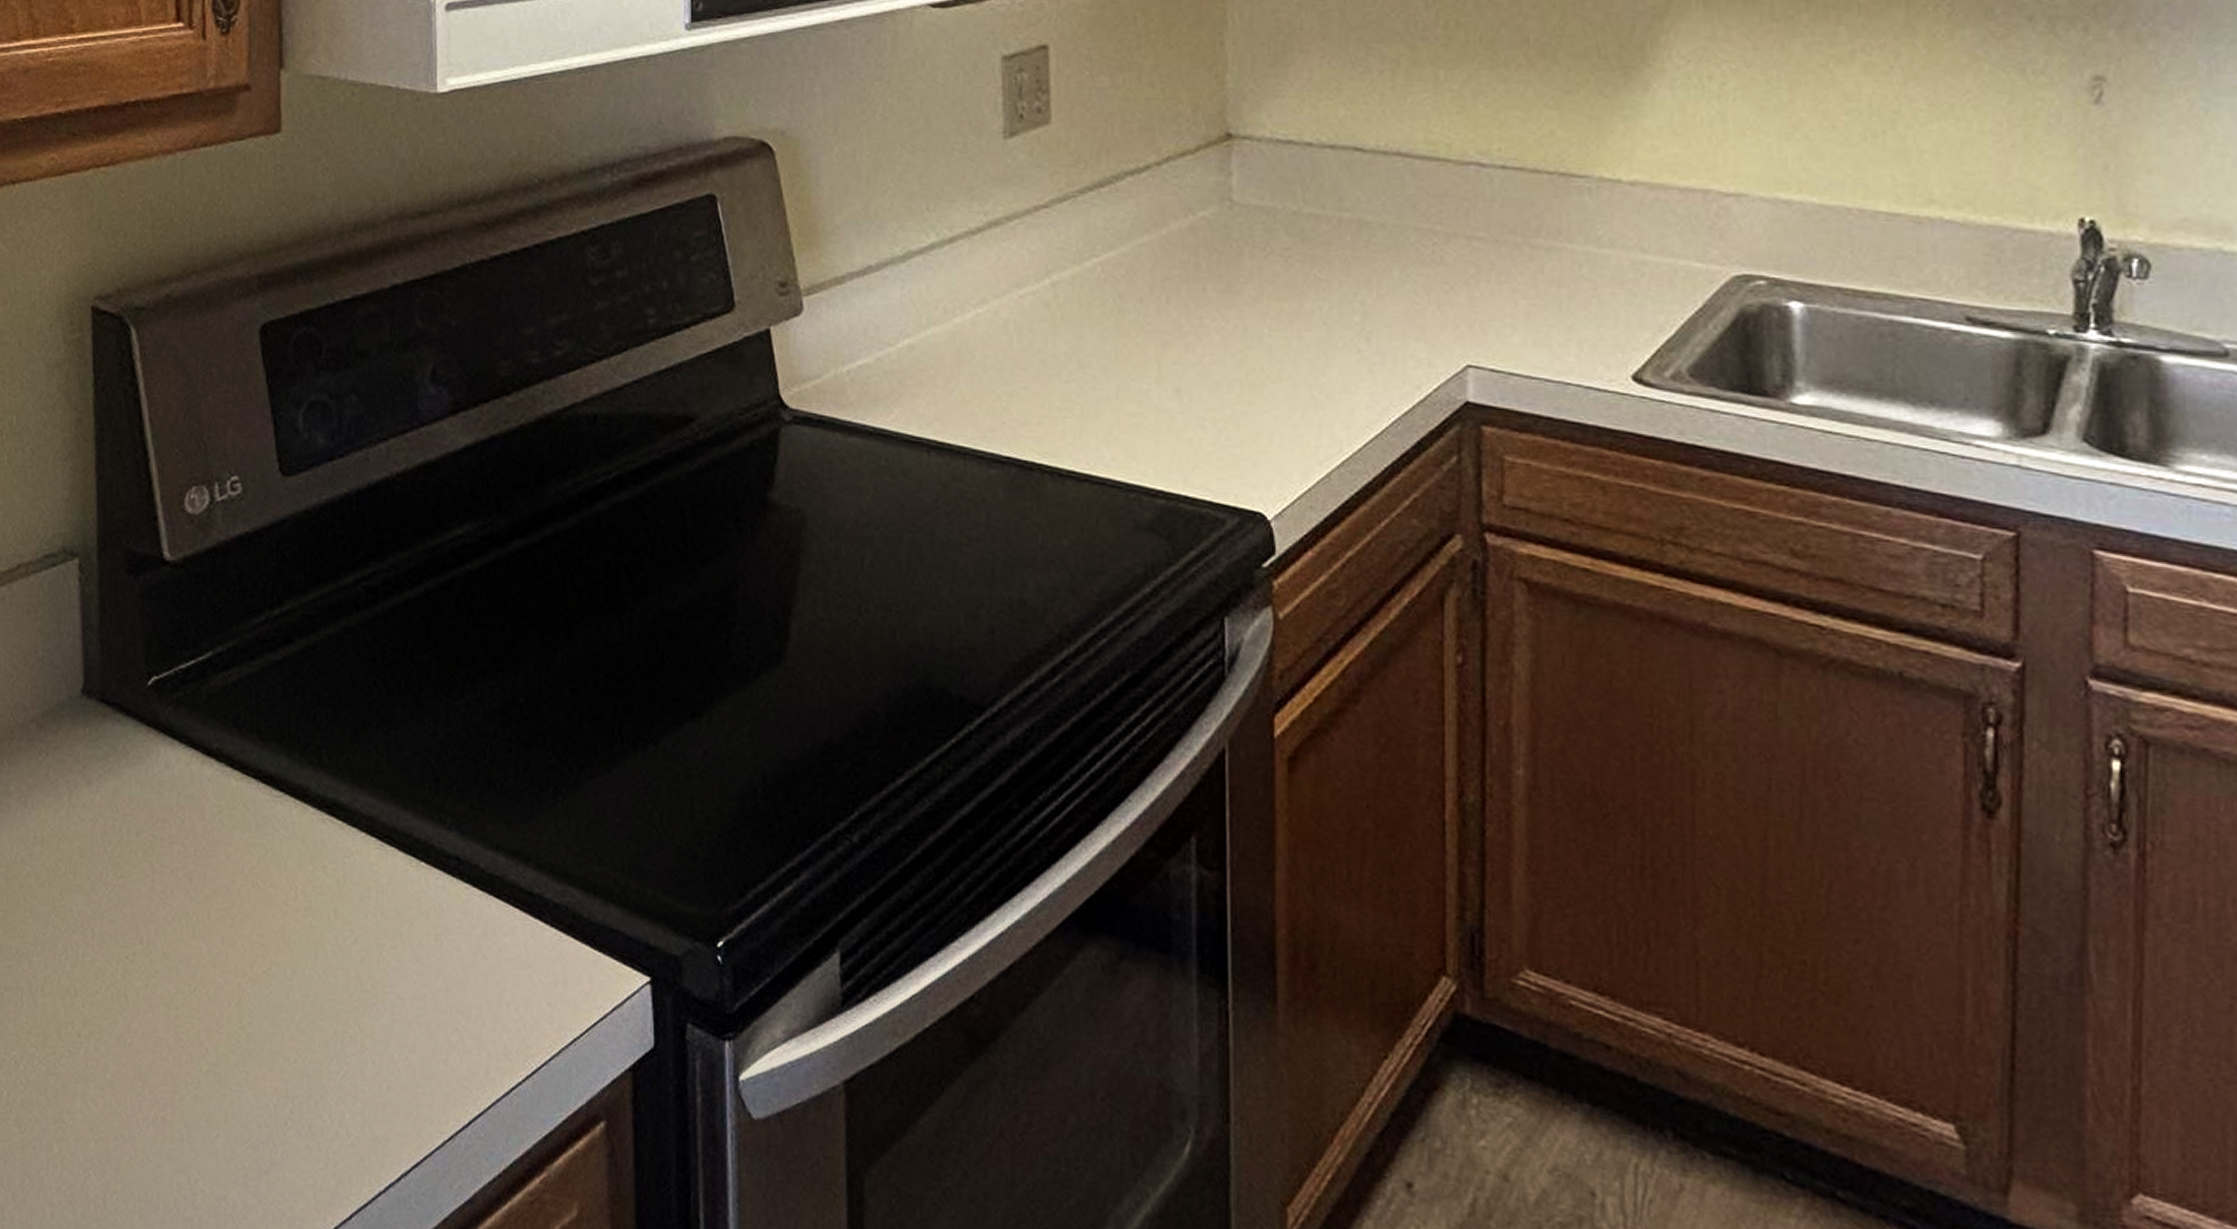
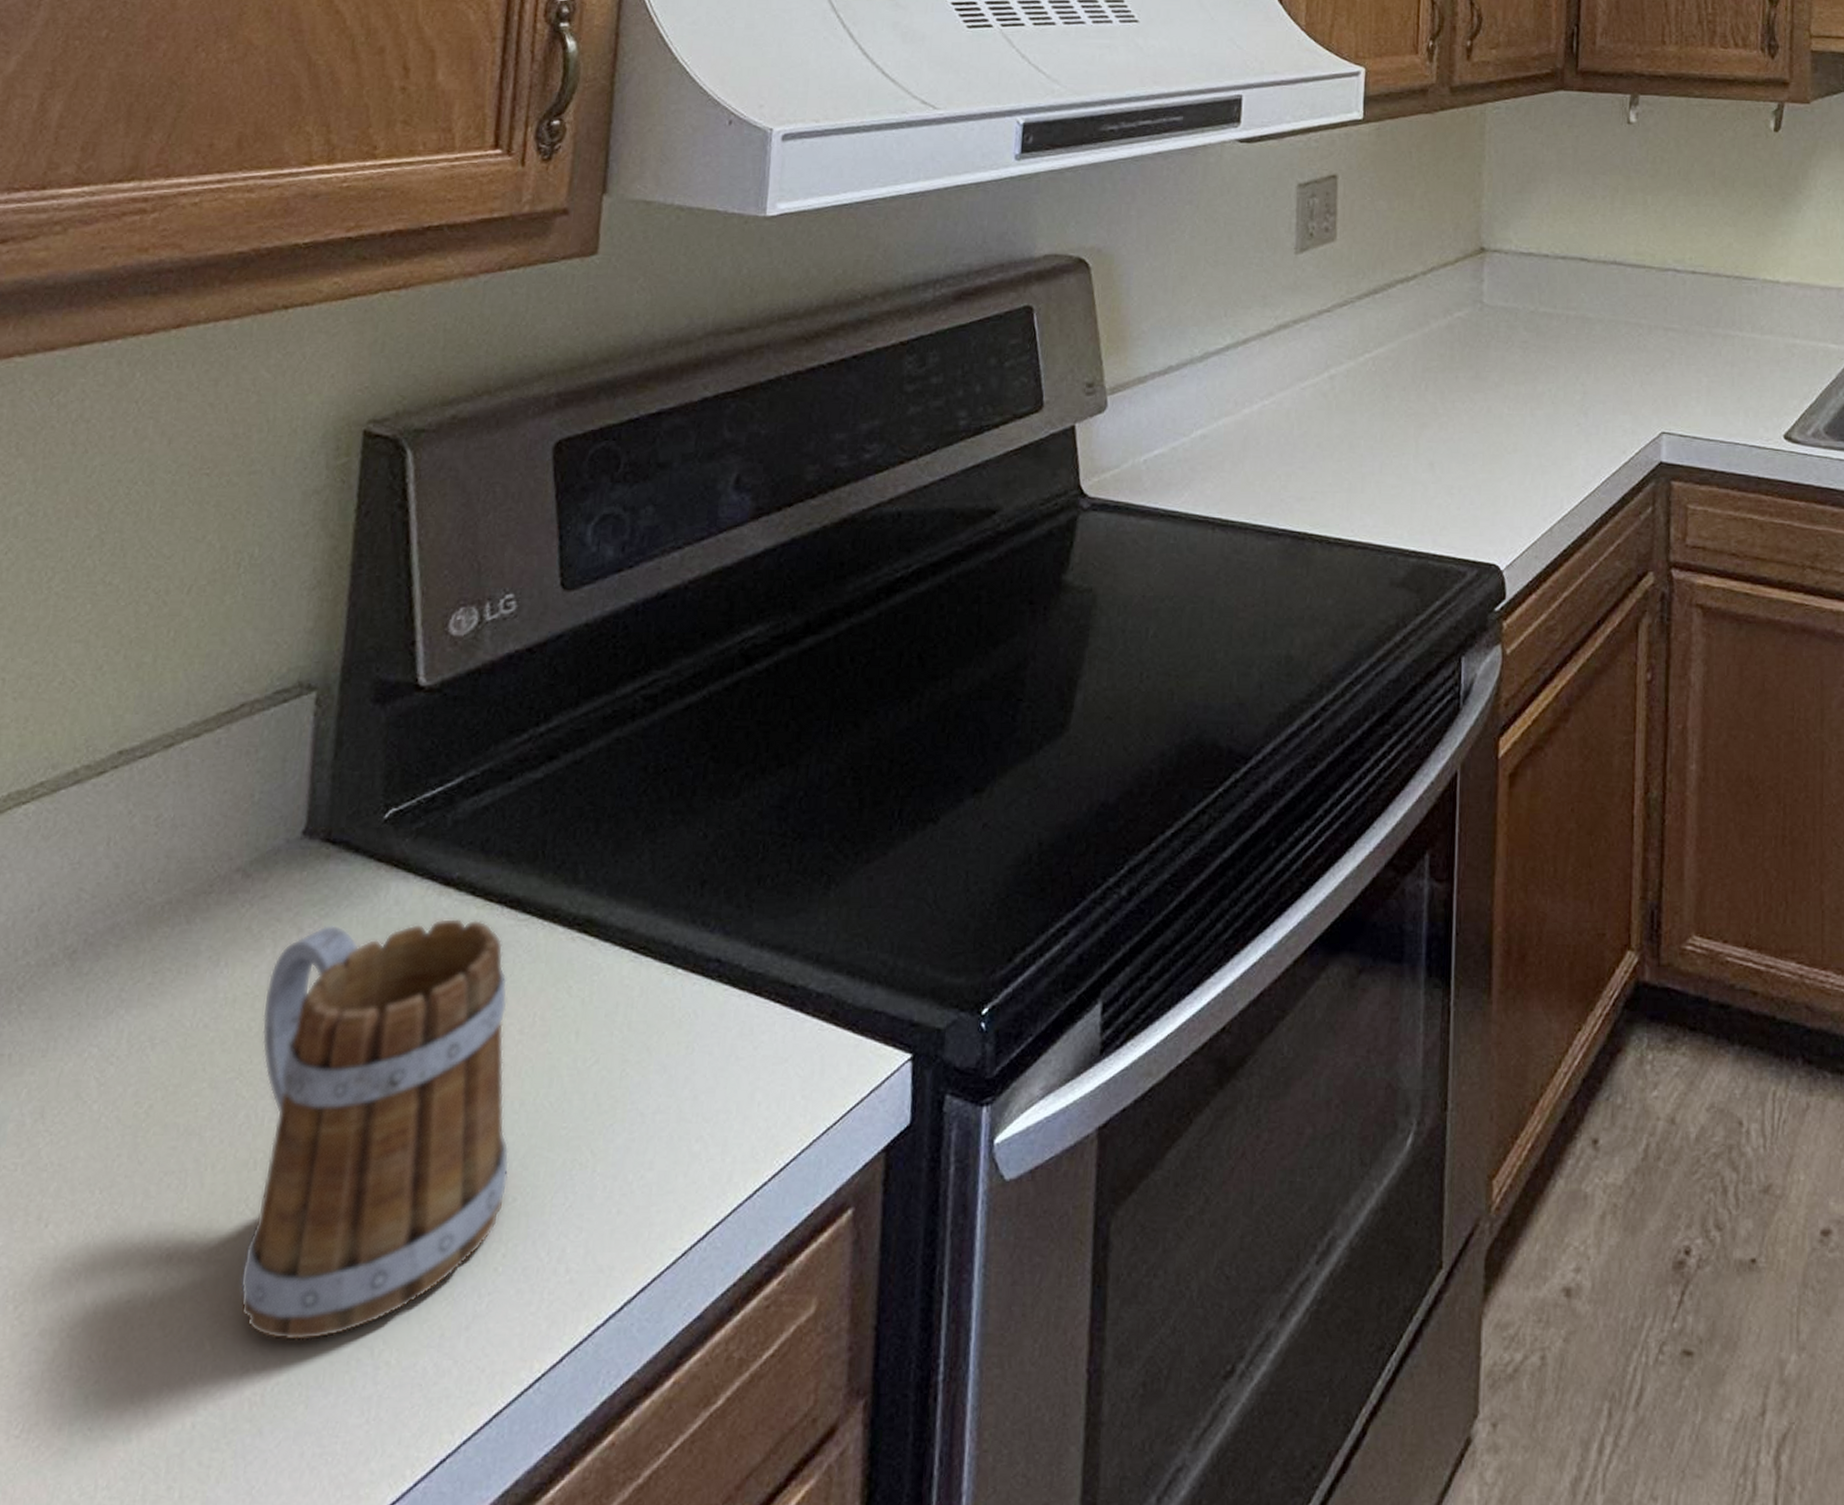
mug: none [66,780,289,1159] -> present [239,918,510,1340]

